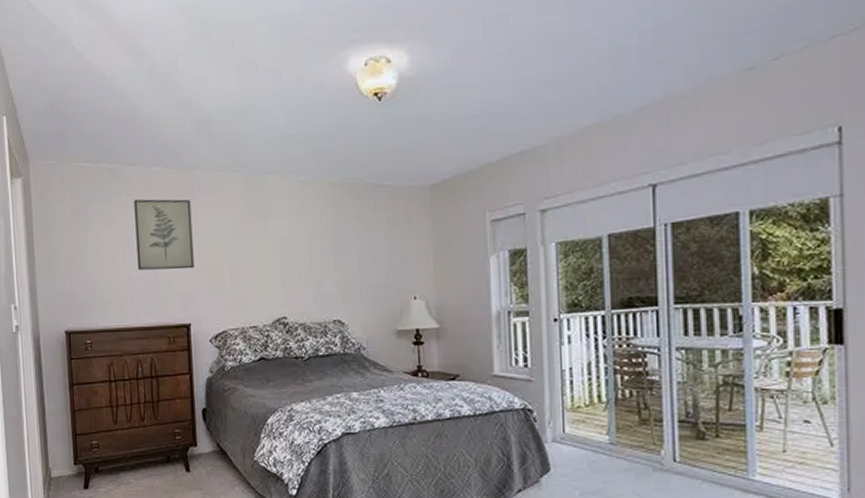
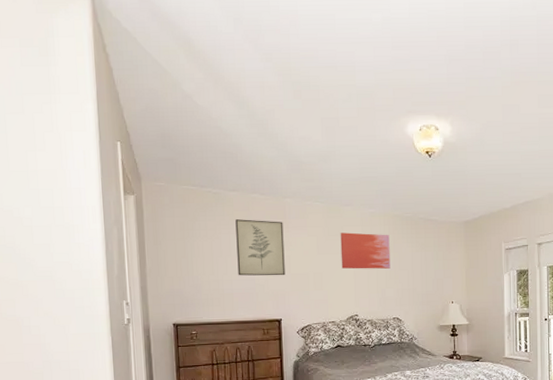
wall art: none [262,208,329,257] -> present [340,232,391,269]

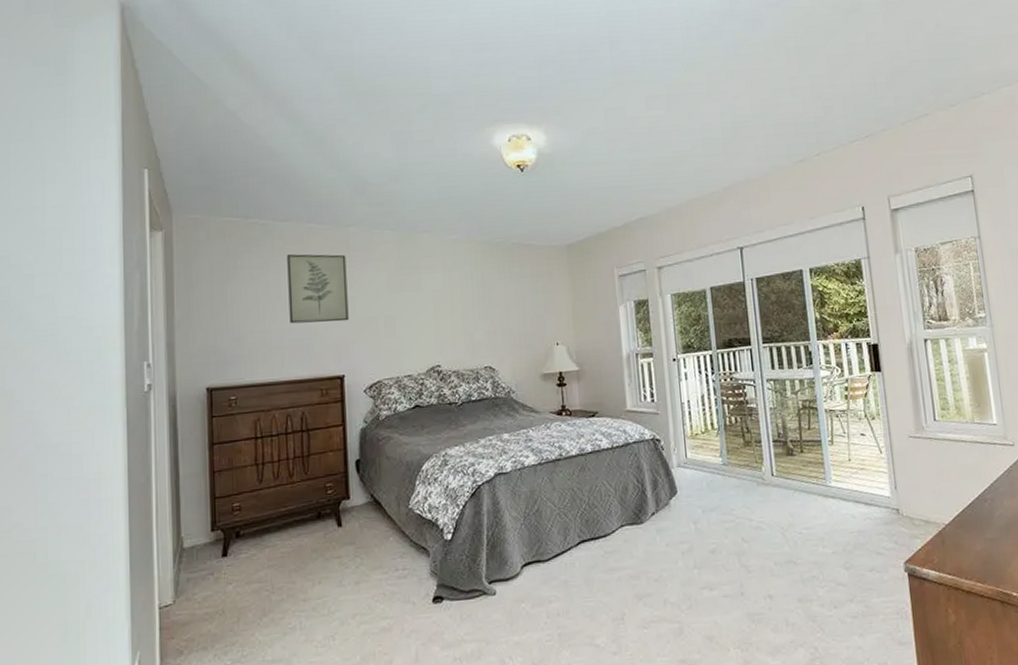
wall art: present [340,232,391,269] -> none [416,264,479,309]

